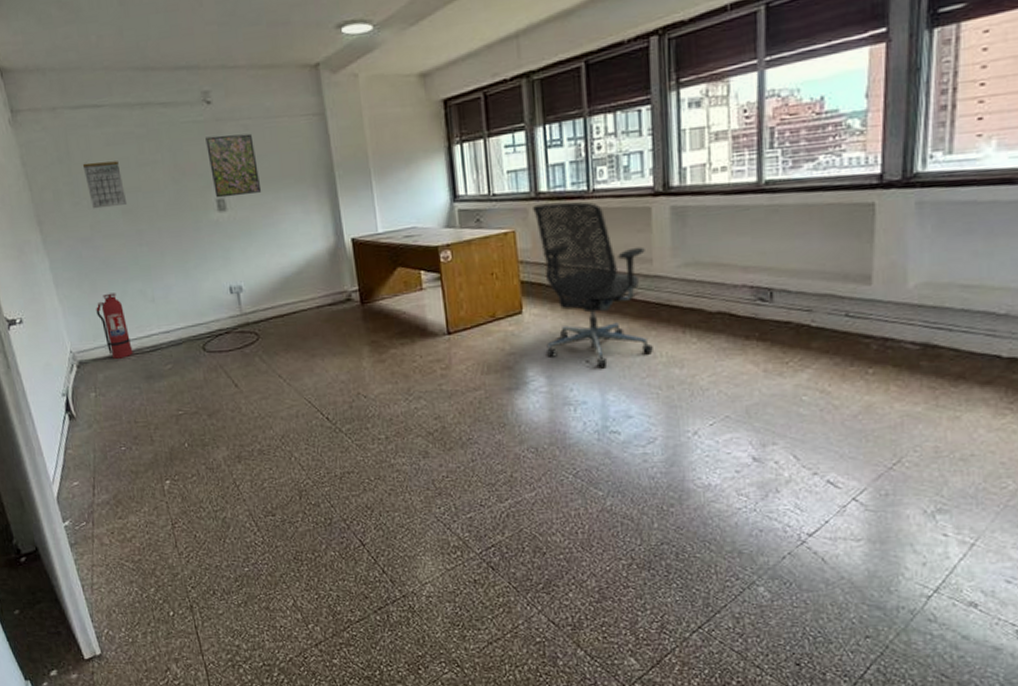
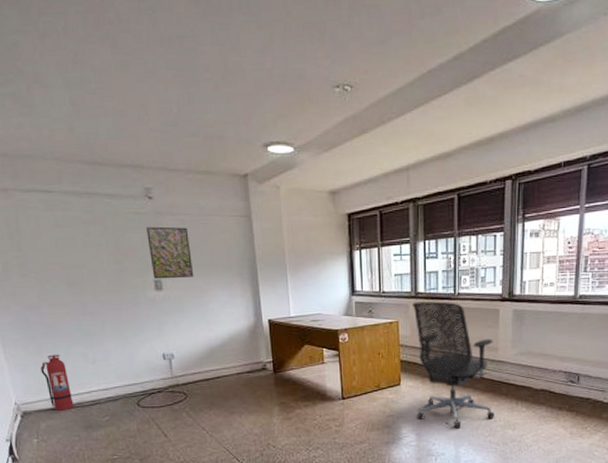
calendar: present [82,161,128,209] -> none [31,240,73,281]

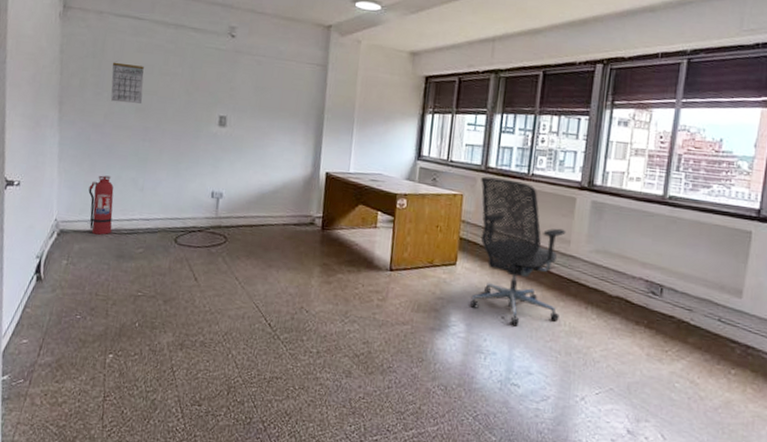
calendar: none [31,240,73,281] -> present [110,62,144,104]
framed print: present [146,226,194,279] -> none [219,63,263,118]

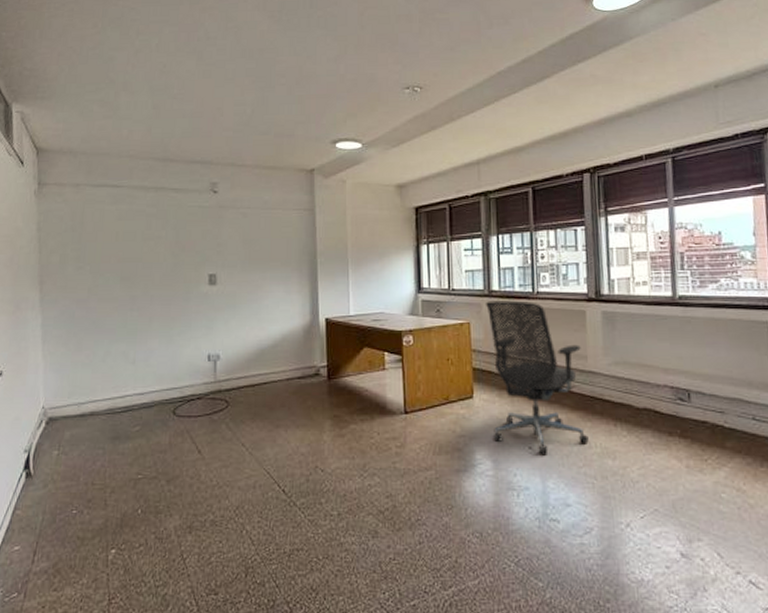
fire extinguisher: present [88,175,114,235] -> none [76,352,105,417]
calendar: present [110,62,144,104] -> none [92,233,127,274]

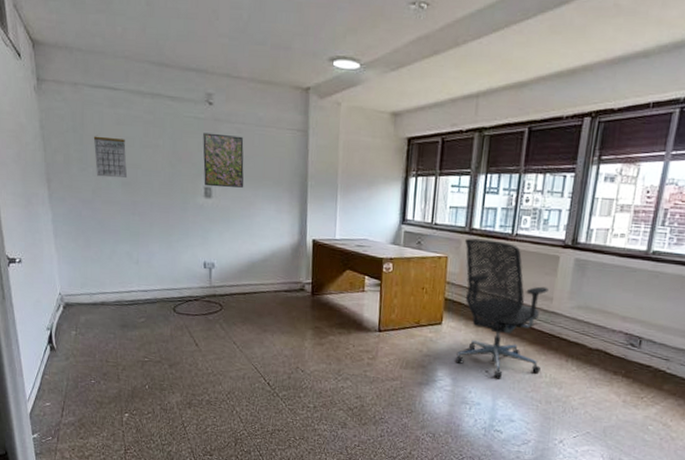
calendar: none [92,233,127,274] -> present [93,136,128,178]
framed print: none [207,220,251,273] -> present [203,132,244,188]

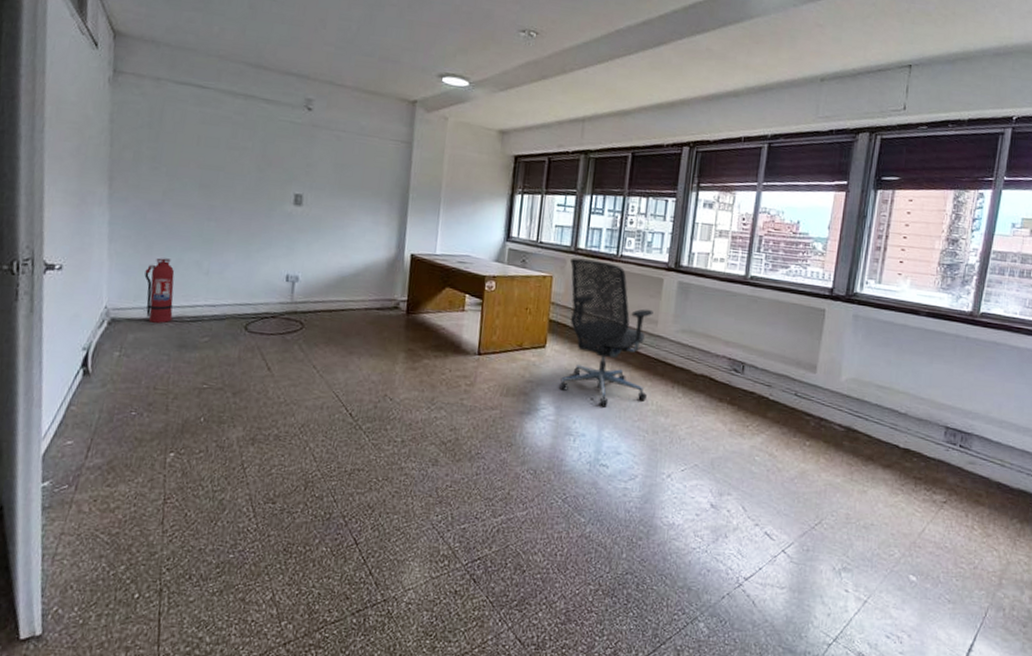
fire extinguisher: none [87,250,113,307] -> present [144,258,175,323]
calendar: present [93,136,128,178] -> none [170,134,209,180]
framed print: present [203,132,244,188] -> none [294,138,343,197]

